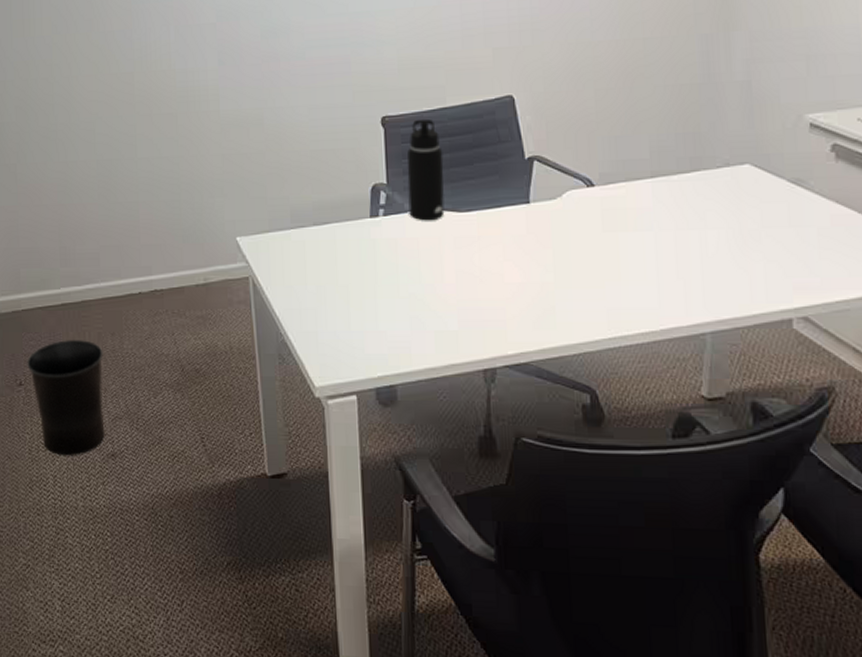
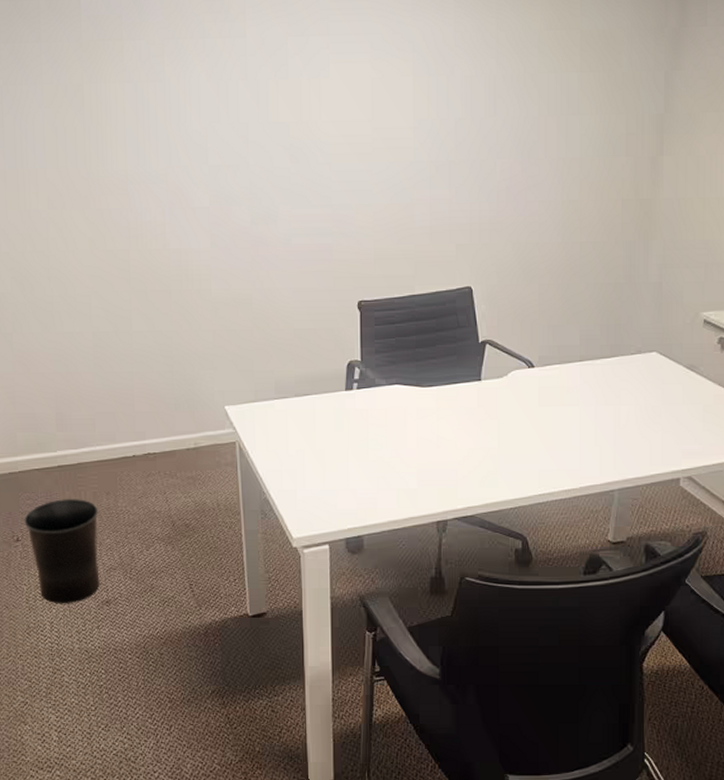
water bottle: present [407,118,445,221] -> none [379,304,411,394]

